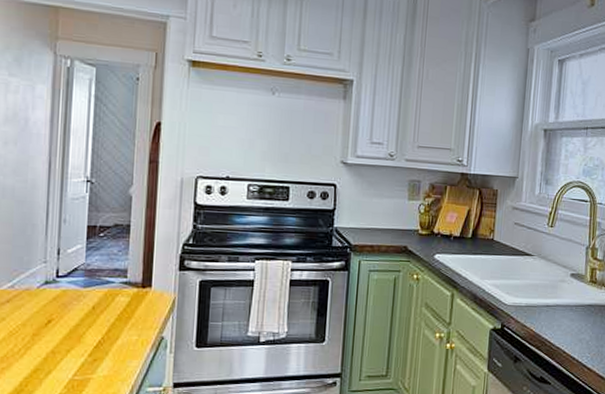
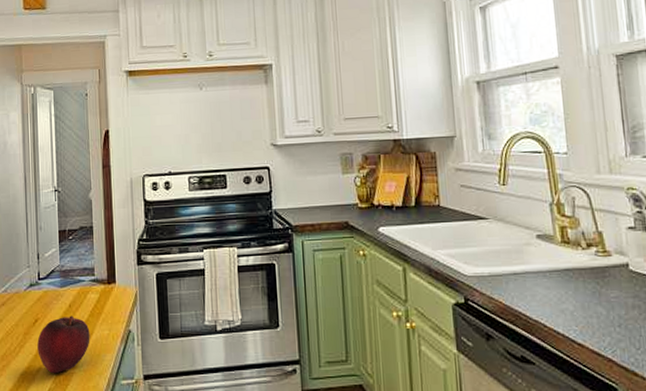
fruit: none [48,318,115,379] -> present [37,315,90,374]

